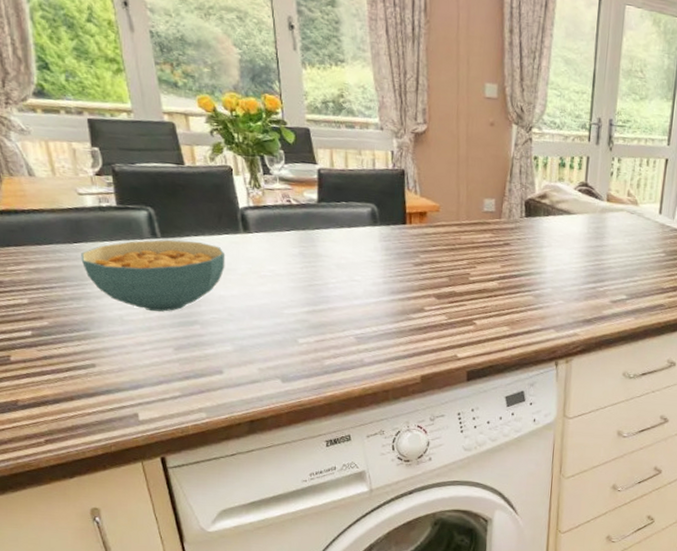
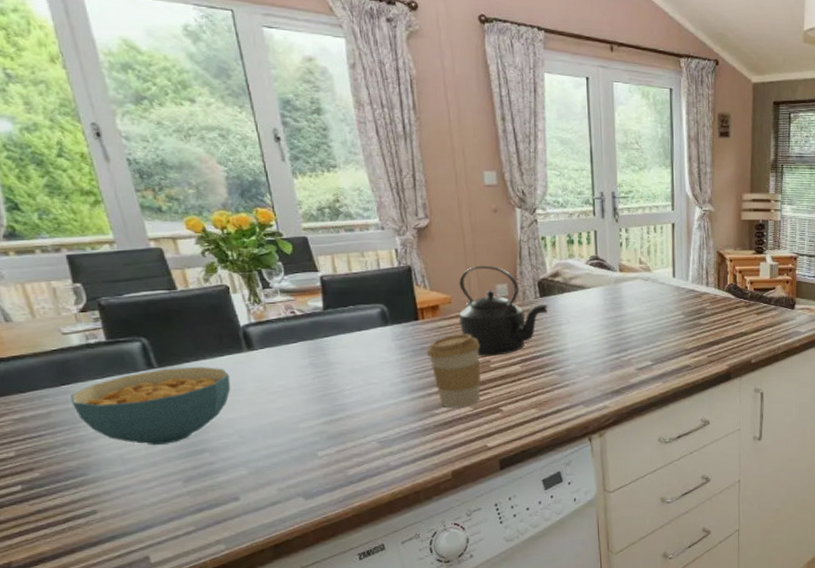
coffee cup: none [410,243,462,316] -> present [427,334,481,408]
kettle: none [445,177,532,270] -> present [459,265,548,356]

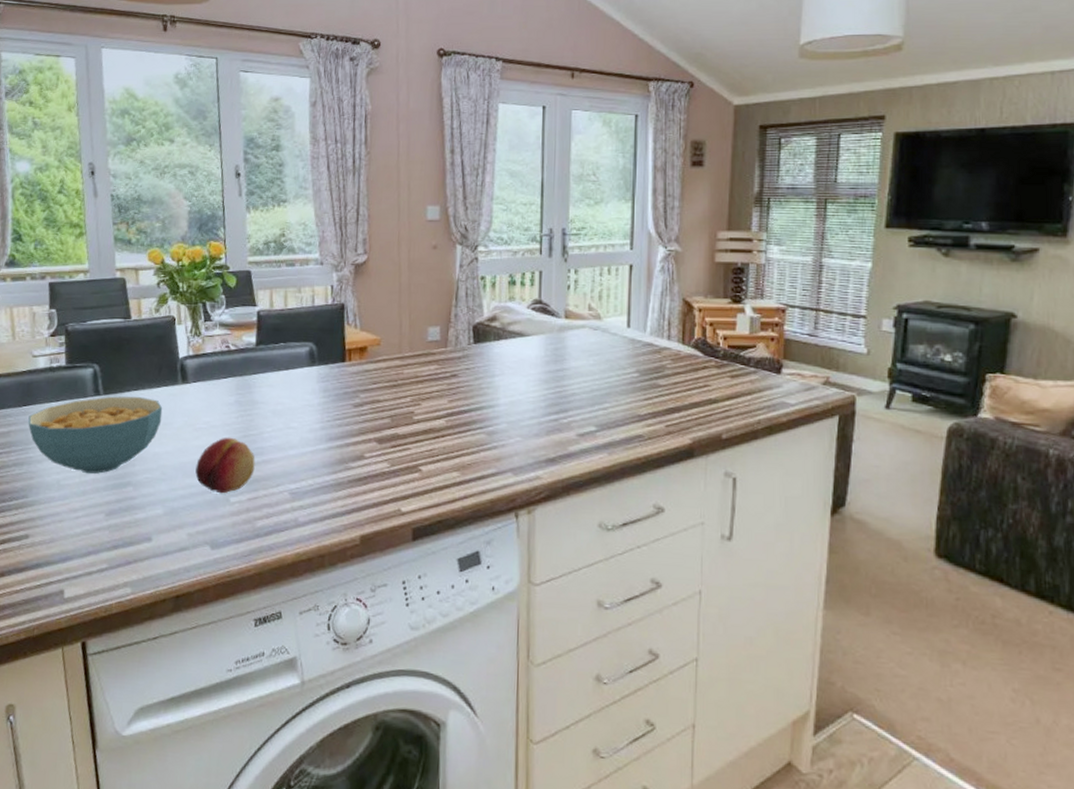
fruit: none [276,397,339,450] -> present [195,437,255,494]
coffee cup: present [427,334,481,408] -> none [350,380,405,463]
kettle: present [459,265,548,356] -> none [386,305,482,407]

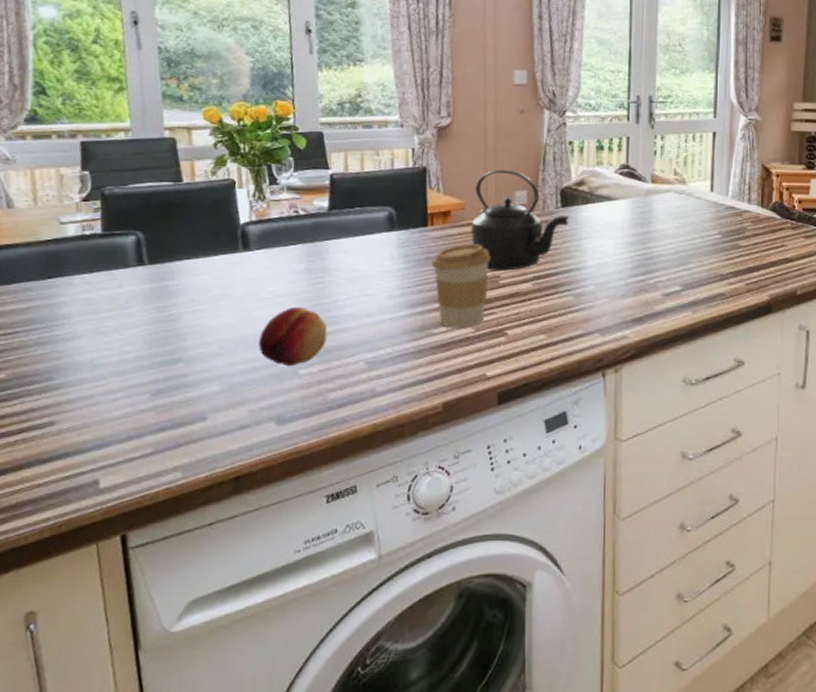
cereal bowl: present [28,396,163,474] -> none [54,265,221,352]
coffee cup: none [350,380,405,463] -> present [432,244,490,329]
kettle: none [386,305,482,407] -> present [471,169,570,271]

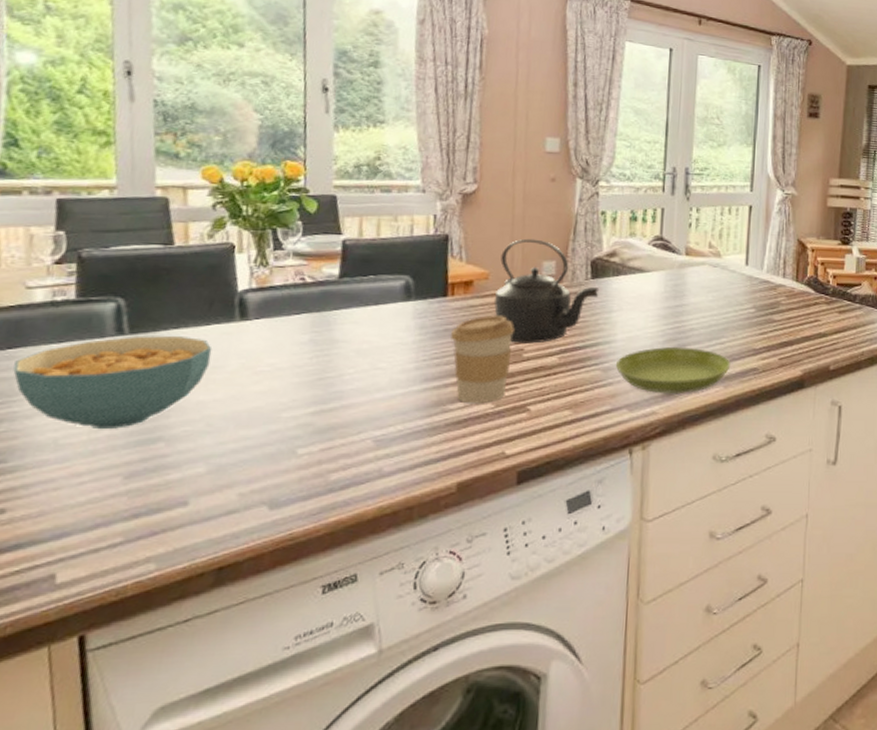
cereal bowl: none [54,265,221,352] -> present [13,335,213,430]
fruit: present [258,306,328,367] -> none [252,380,332,446]
saucer: none [586,273,698,318] -> present [615,347,731,393]

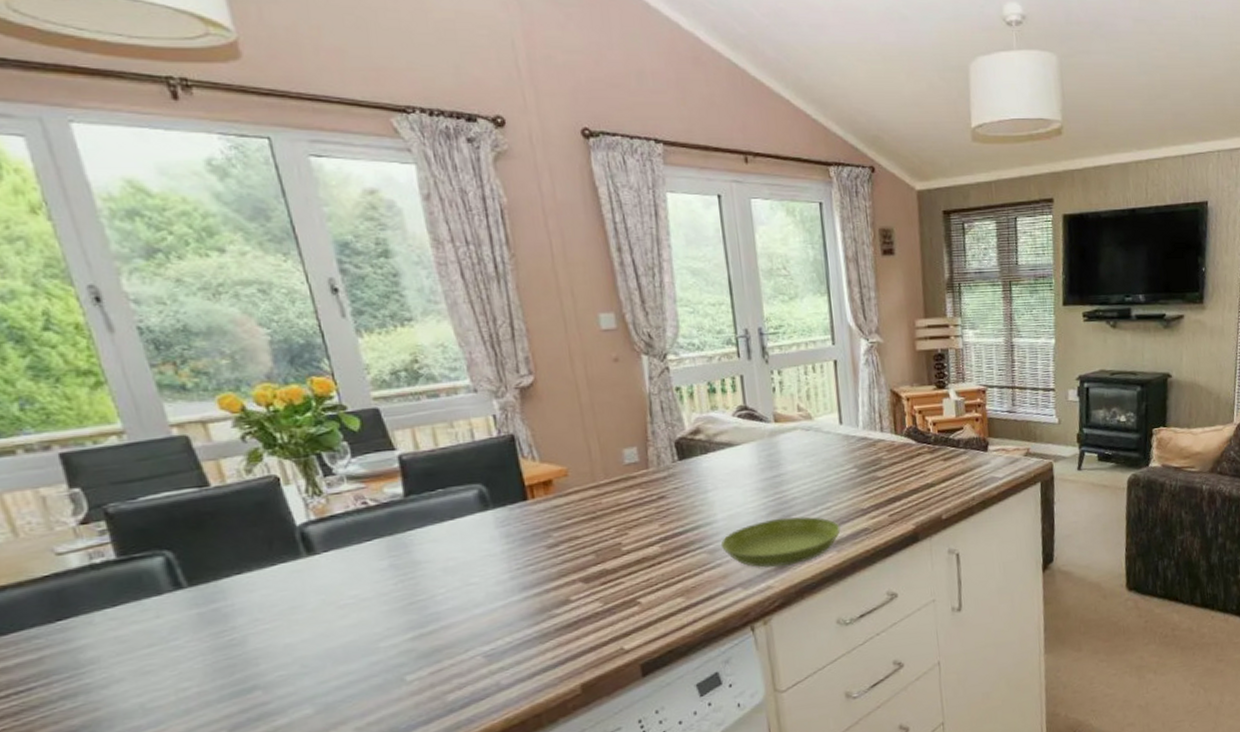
cereal bowl: present [13,335,213,430] -> none [70,580,288,688]
coffee cup: present [451,315,514,404] -> none [540,512,612,606]
kettle: present [494,238,600,344] -> none [576,426,690,538]

